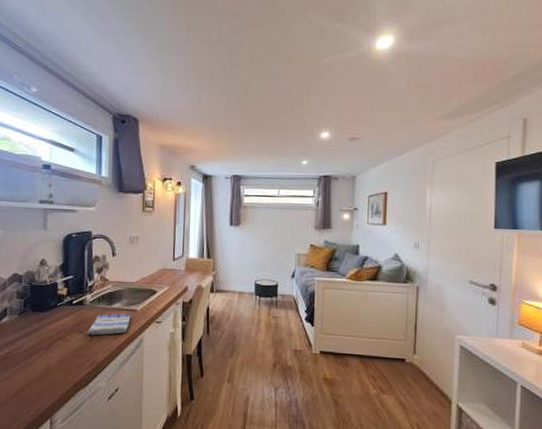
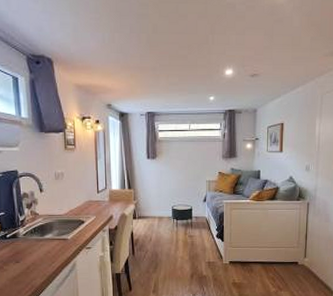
dish towel: present [86,313,131,336] -> none [22,243,63,264]

